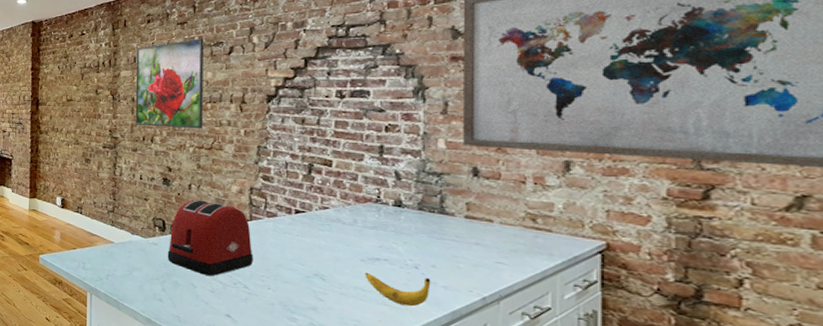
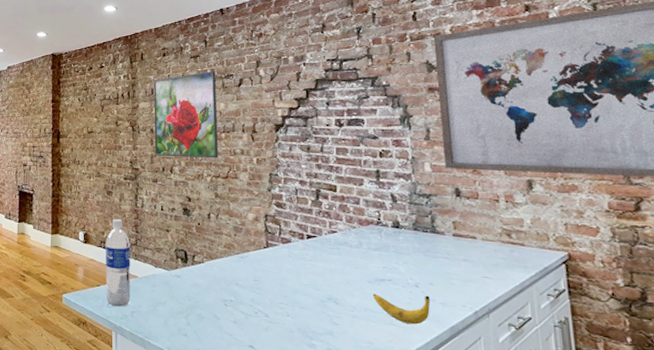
water bottle: none [82,186,107,270] -> present [106,219,131,307]
toaster: present [167,199,253,277] -> none [190,229,272,307]

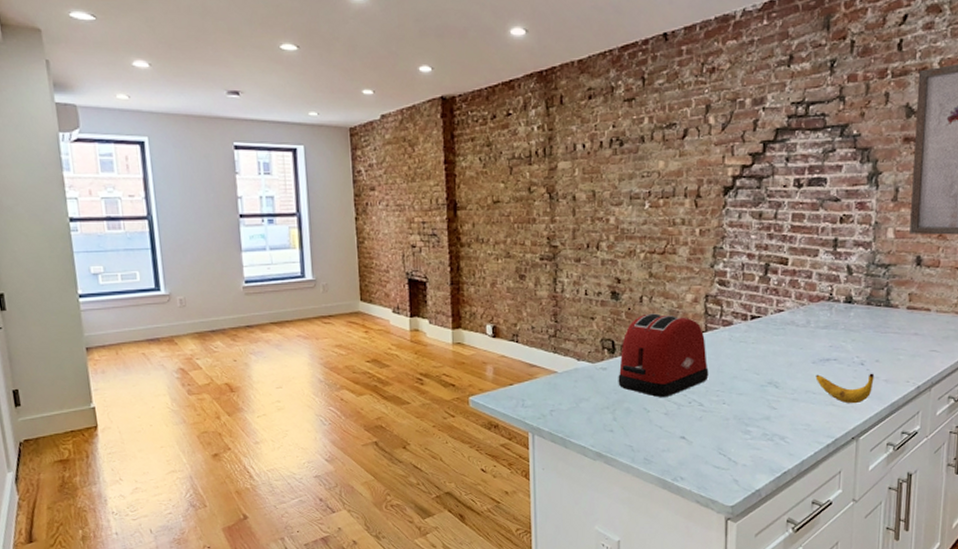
water bottle: present [106,219,131,307] -> none [519,308,549,406]
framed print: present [153,71,218,158] -> none [576,119,655,231]
toaster: none [190,229,272,307] -> present [618,313,709,398]

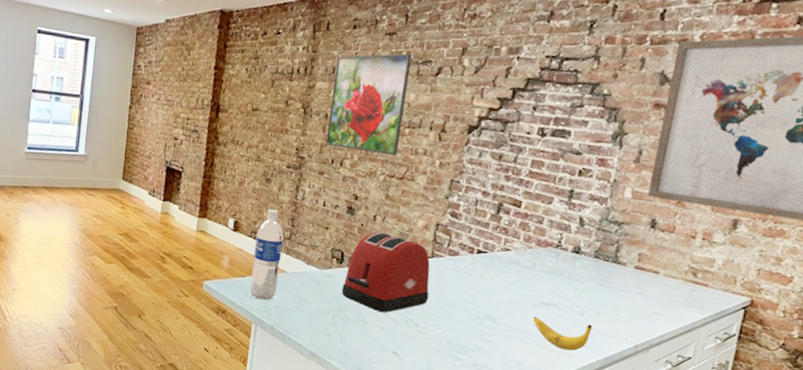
water bottle: none [519,308,549,406] -> present [250,209,284,300]
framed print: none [576,119,655,231] -> present [325,53,412,156]

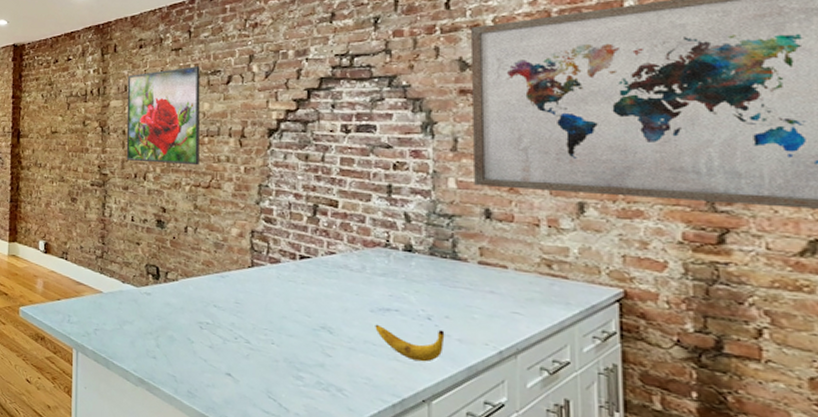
water bottle: present [250,209,284,300] -> none [67,229,95,324]
toaster: present [341,232,430,313] -> none [162,244,256,330]

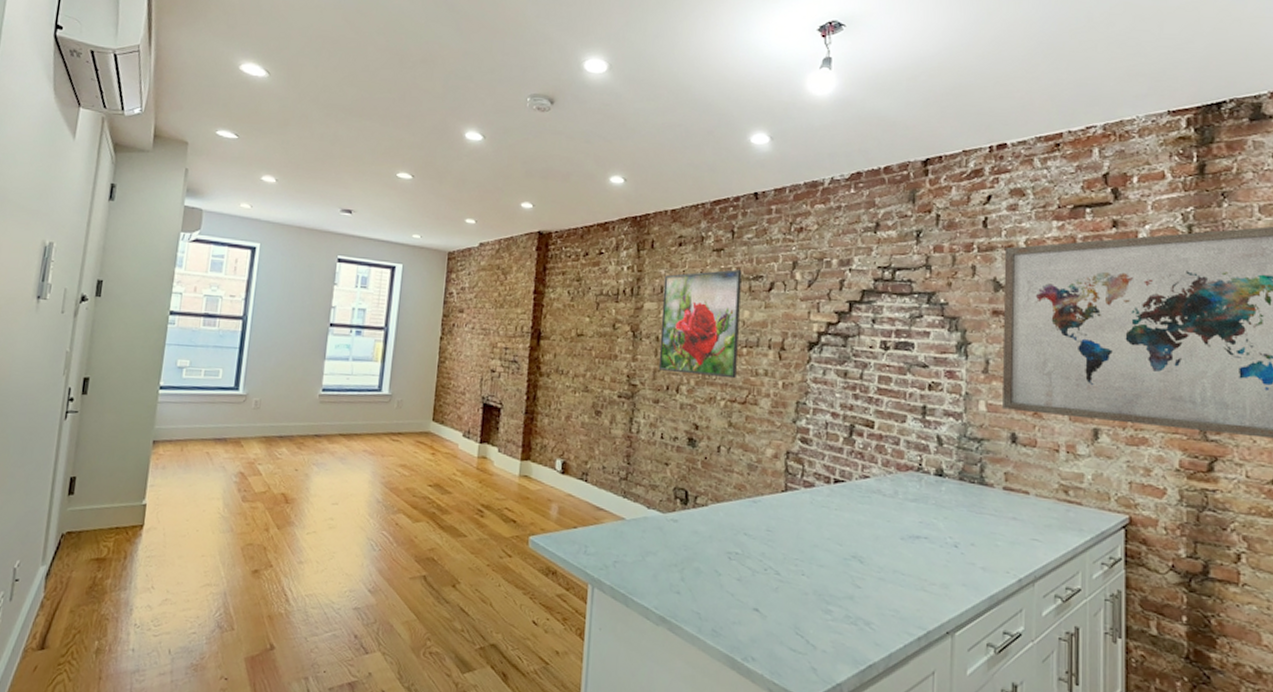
banana: present [375,324,445,362] -> none [904,552,970,592]

